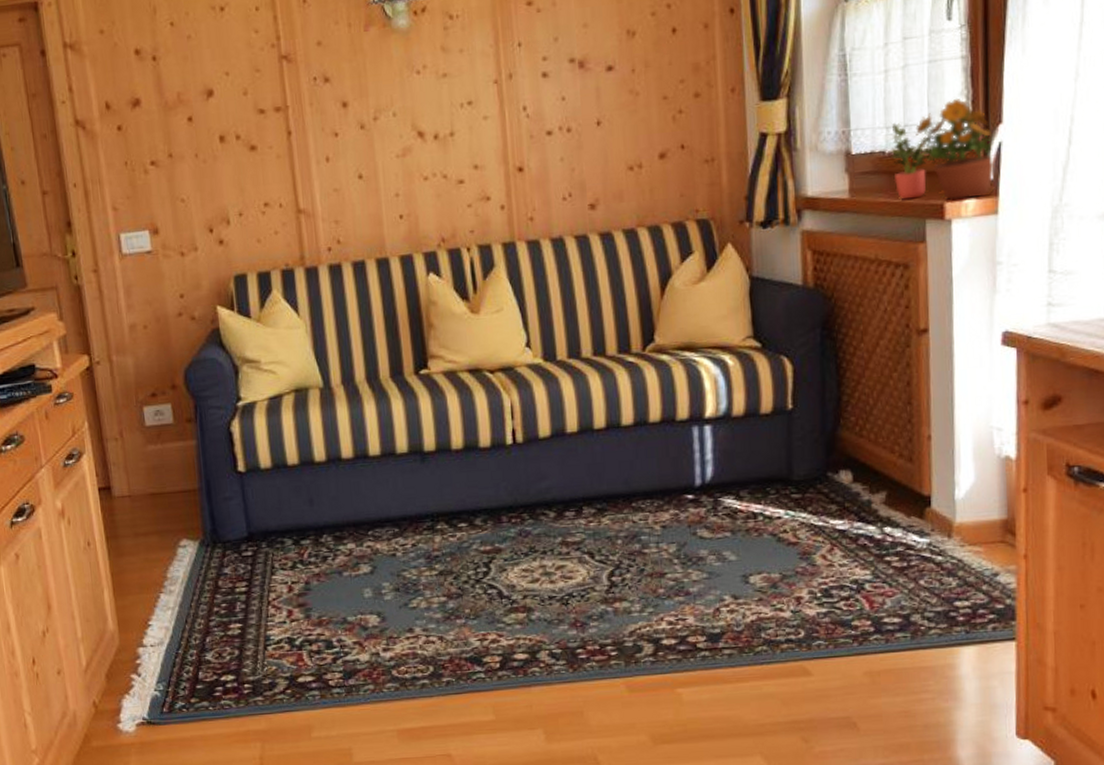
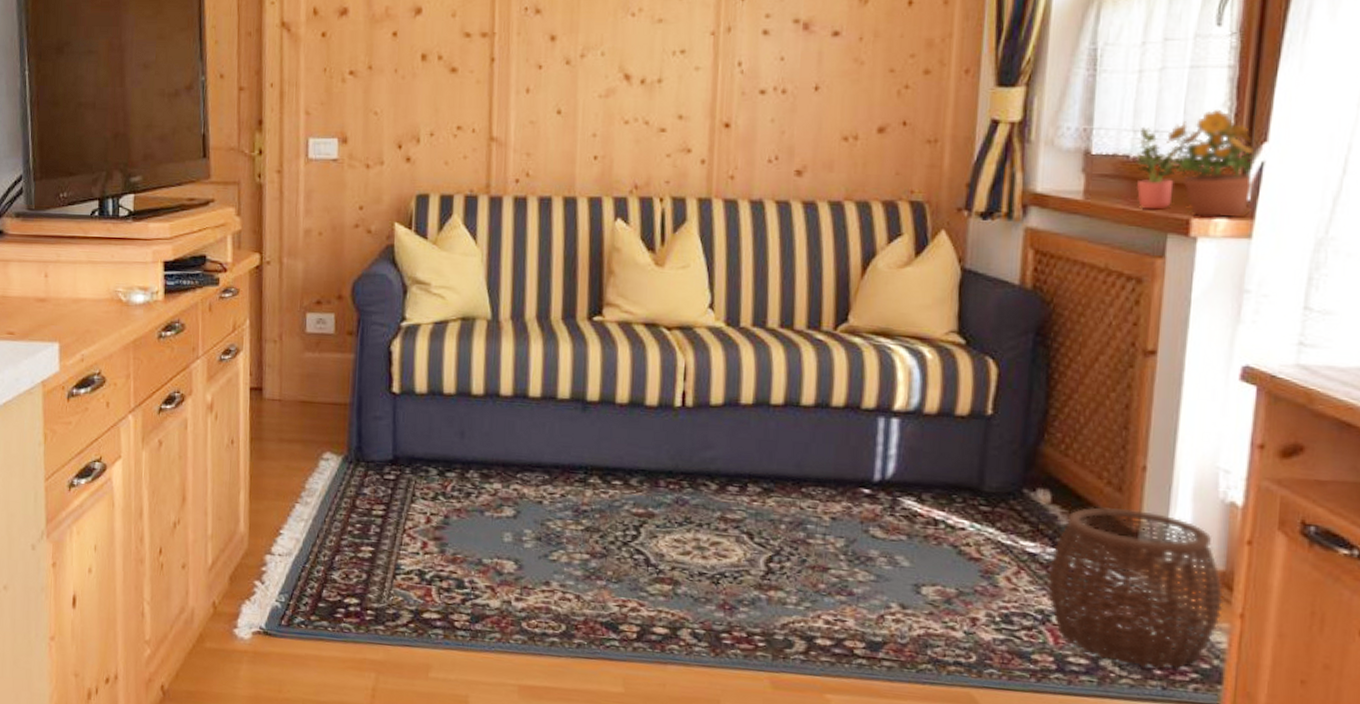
woven basket: none [857,476,1009,616] -> present [1047,507,1224,669]

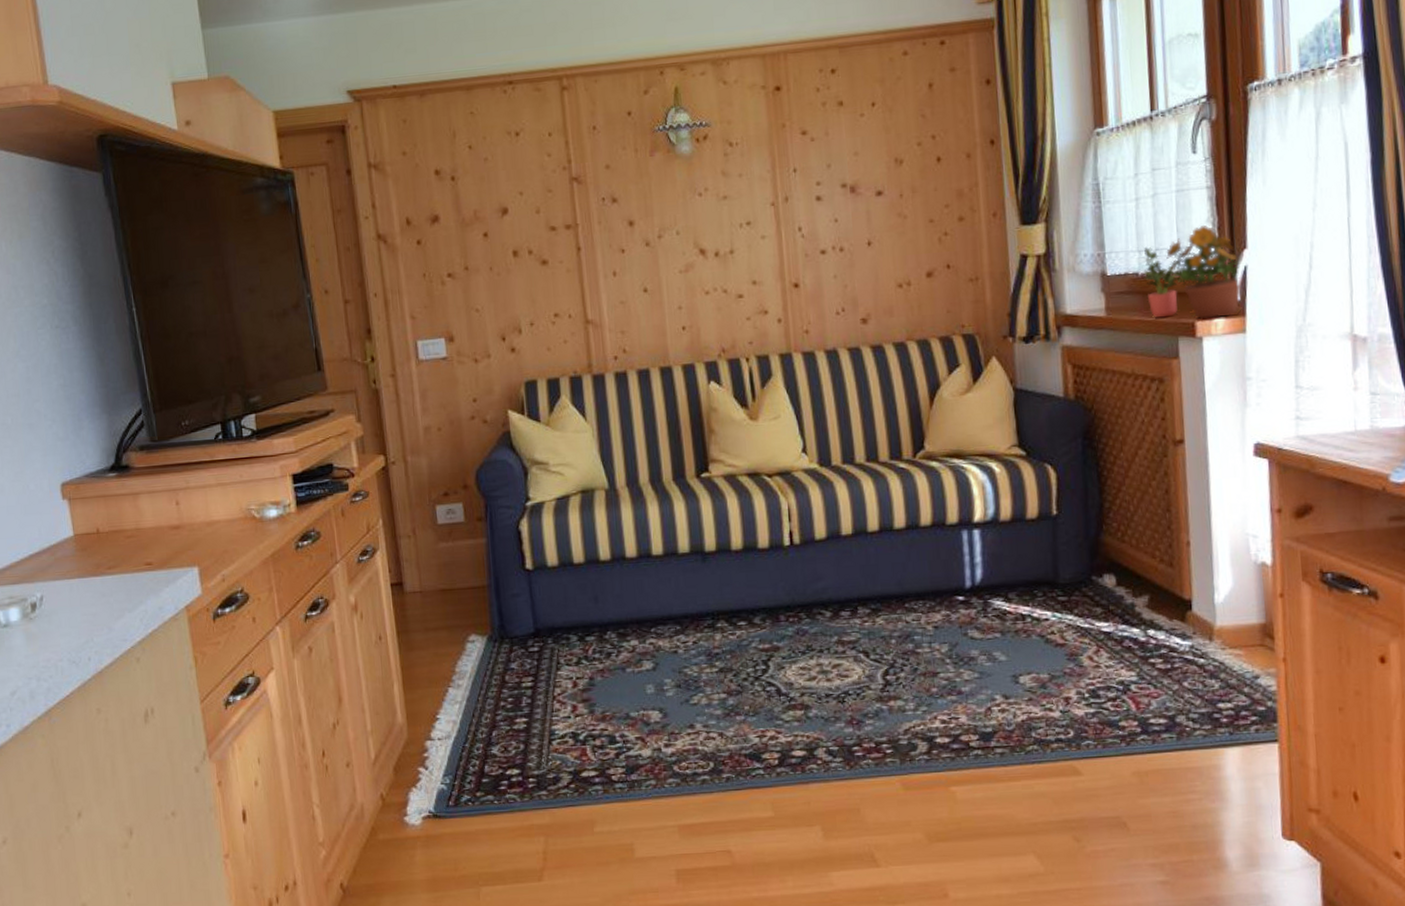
woven basket: present [1047,507,1224,669] -> none [1121,580,1269,718]

